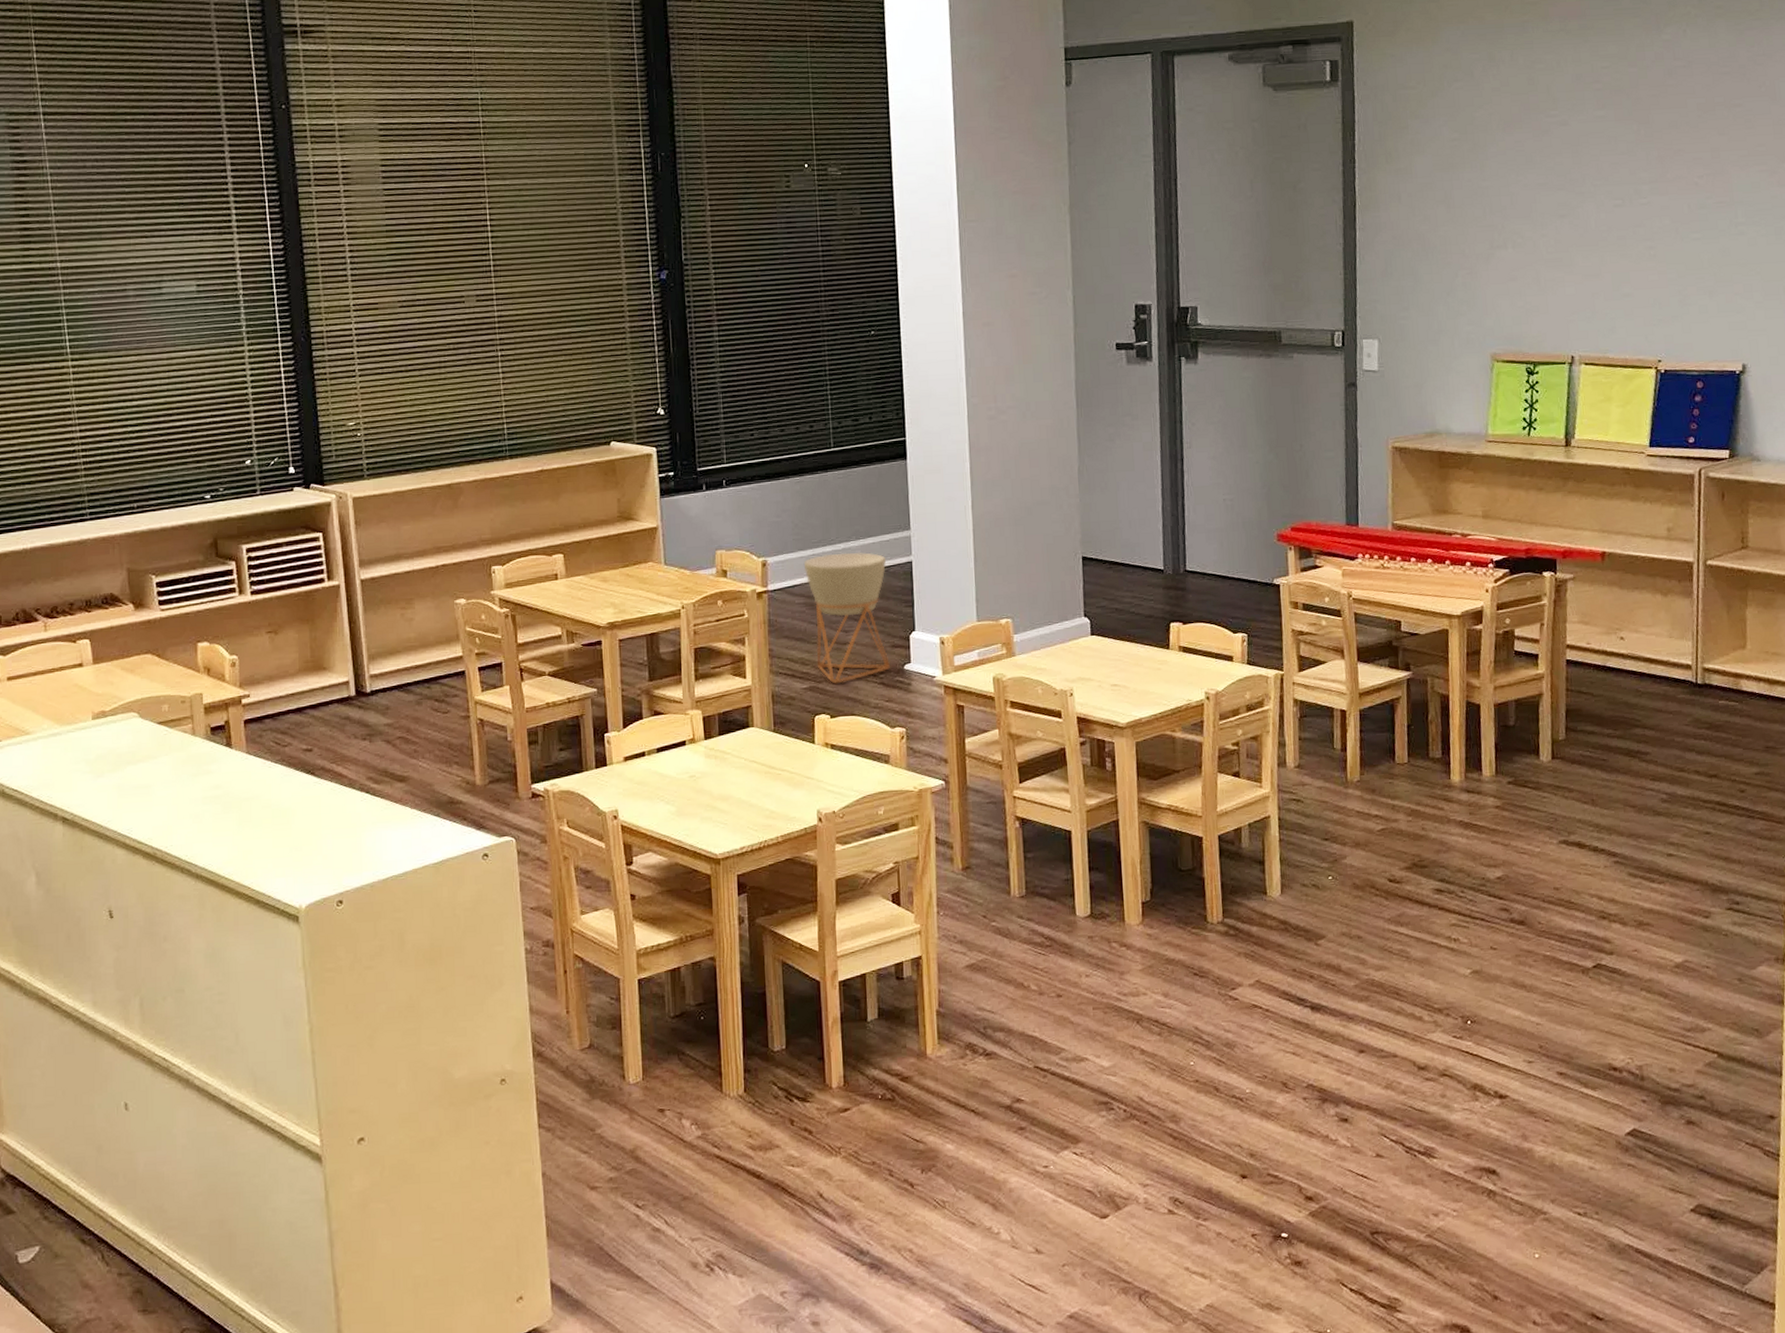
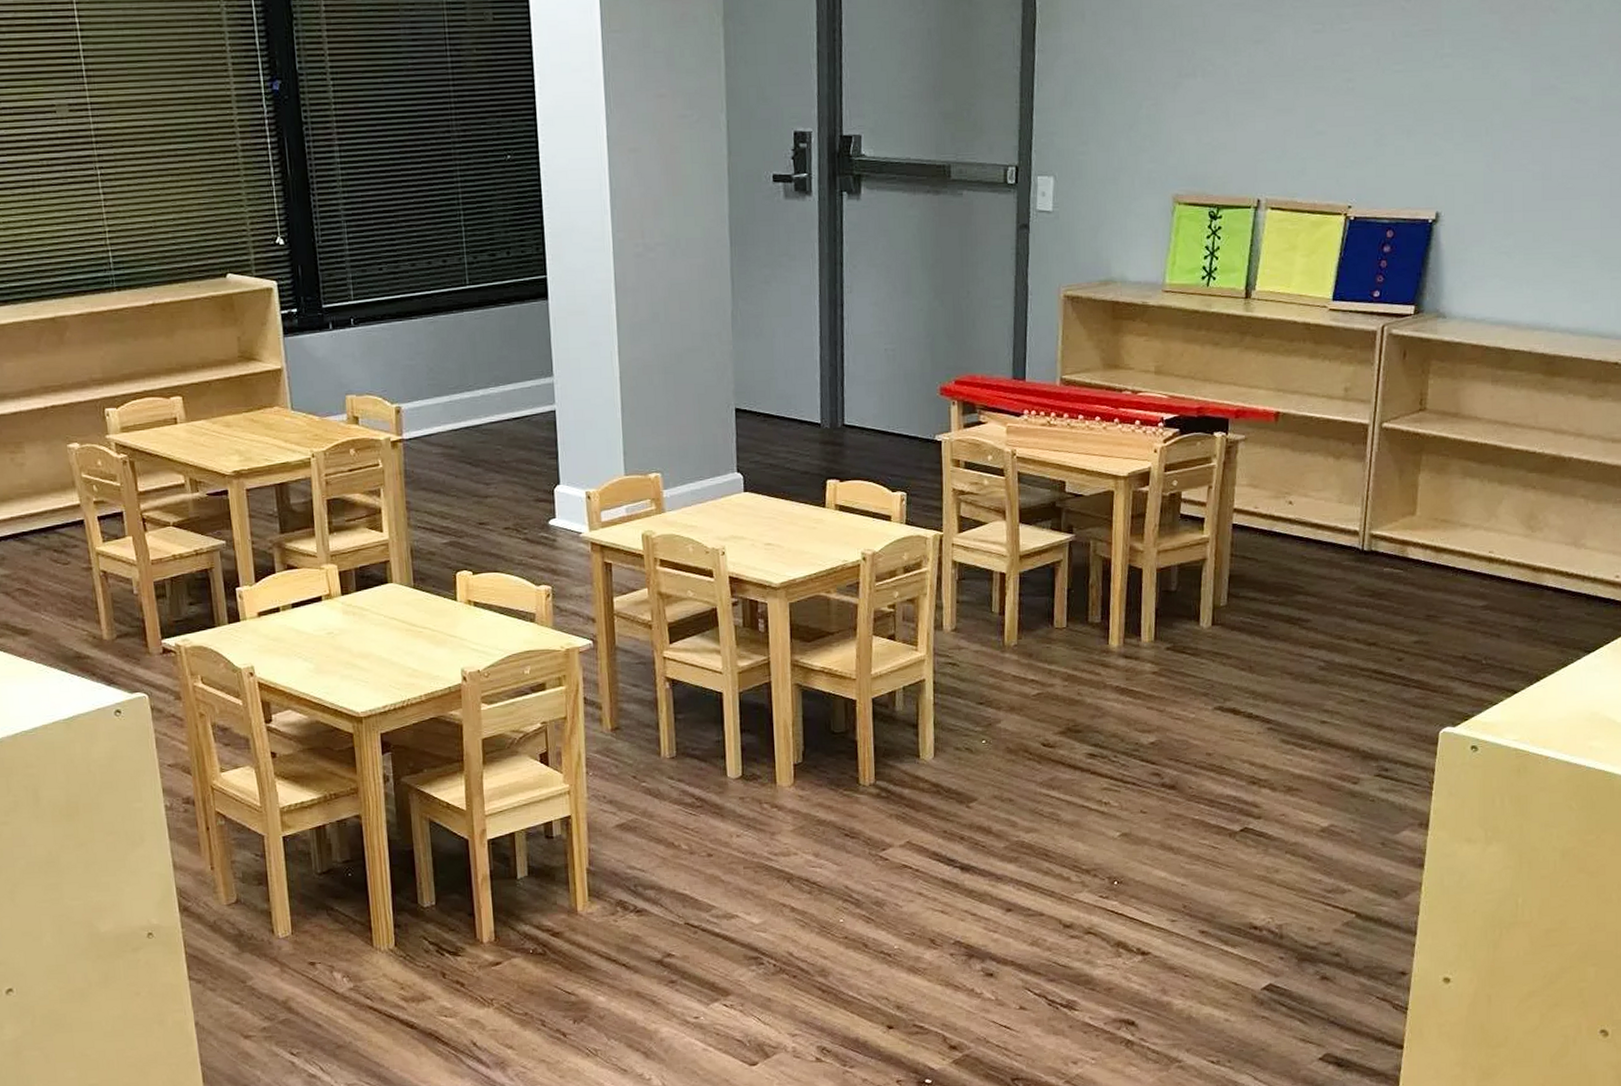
planter: present [804,552,890,684] -> none [441,399,534,539]

